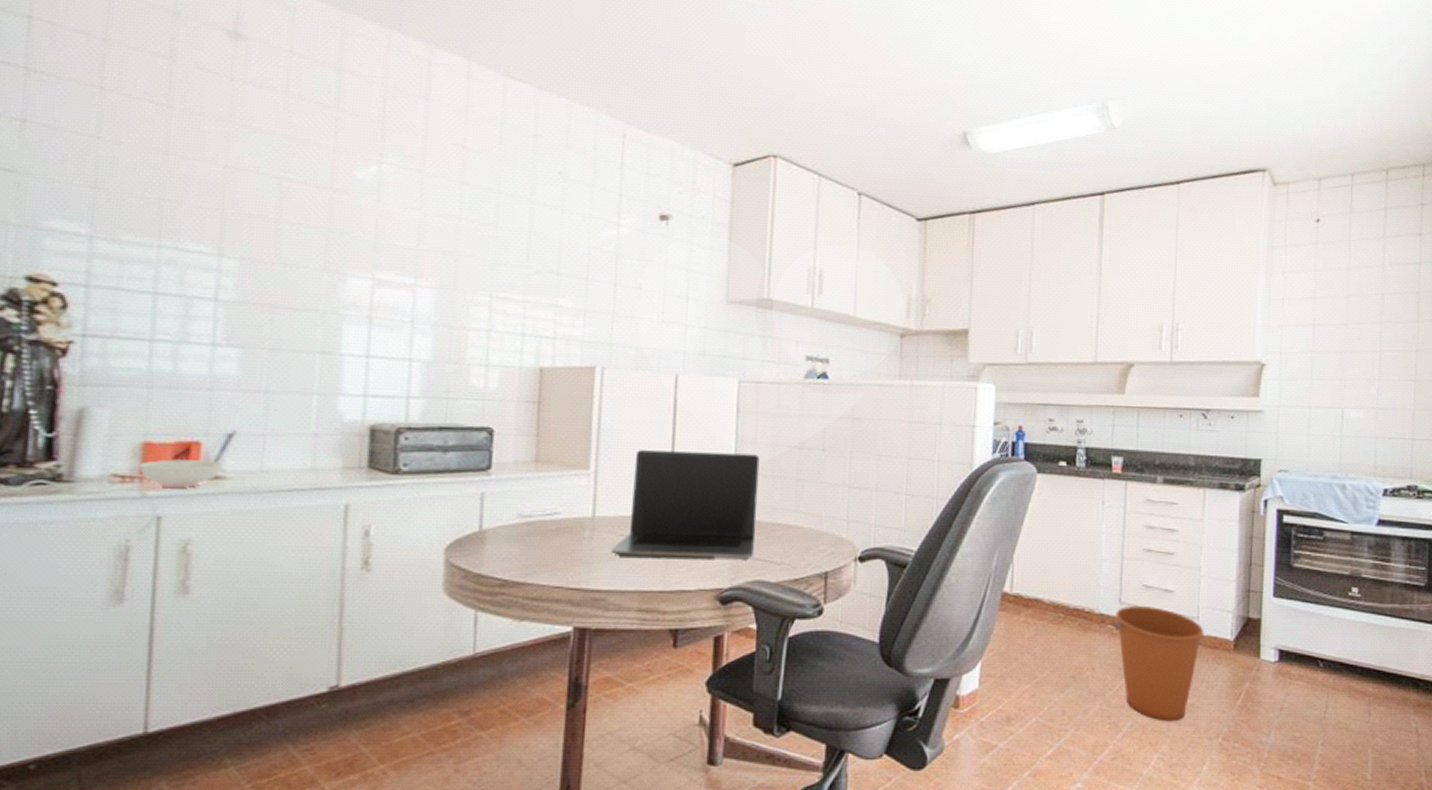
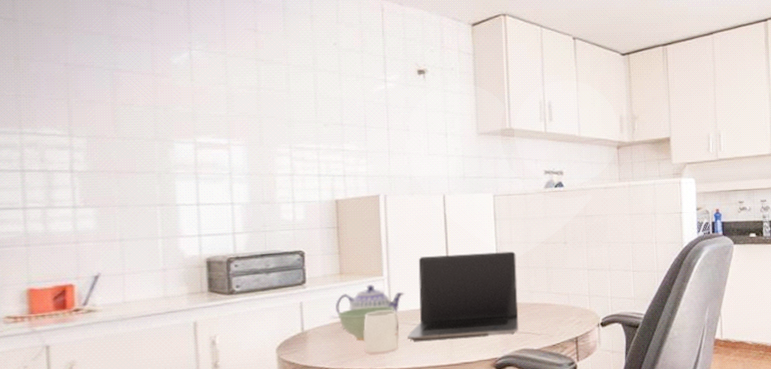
bowl: present [139,459,224,488] -> none [27,298,94,323]
teapot: none [525,479,616,519] -> present [336,284,406,315]
bowl: none [526,506,600,550] -> present [337,306,395,342]
mug: none [555,513,603,570] -> present [363,310,399,355]

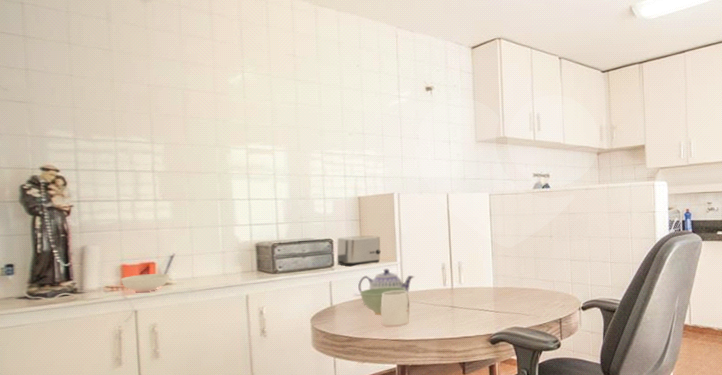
bowl: none [27,298,94,323] -> present [121,273,170,292]
toaster: none [309,245,365,284] -> present [336,235,382,267]
laptop computer: present [407,251,519,341] -> none [417,243,511,317]

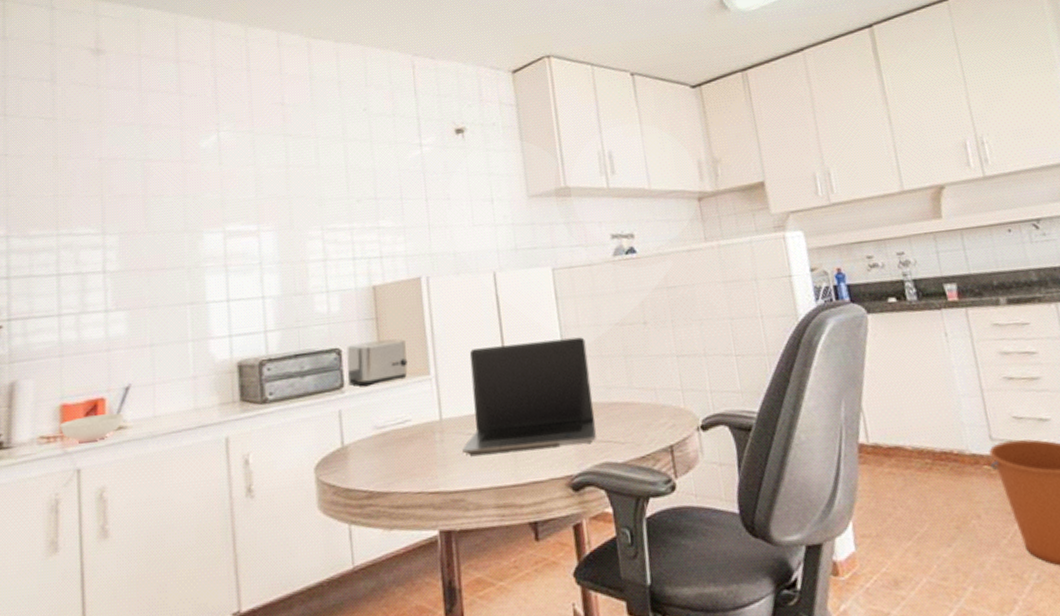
teapot: present [358,268,415,293] -> none [378,385,457,425]
bowl: present [359,286,407,316] -> none [381,411,446,457]
mug: present [380,290,410,328] -> none [410,416,453,474]
laptop computer: none [417,243,511,317] -> present [462,337,597,456]

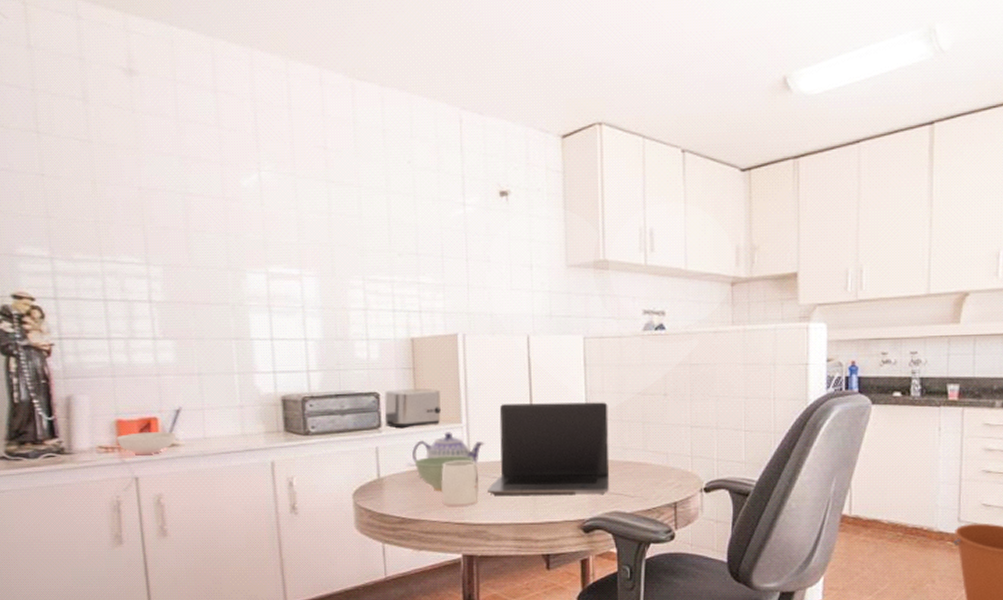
teapot: none [378,385,457,425] -> present [412,432,486,464]
bowl: none [381,411,446,457] -> present [414,455,475,492]
mug: none [410,416,453,474] -> present [441,460,479,508]

